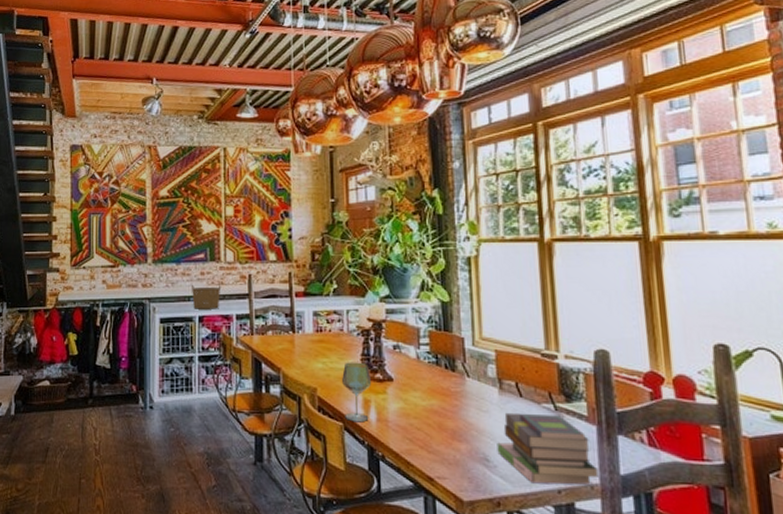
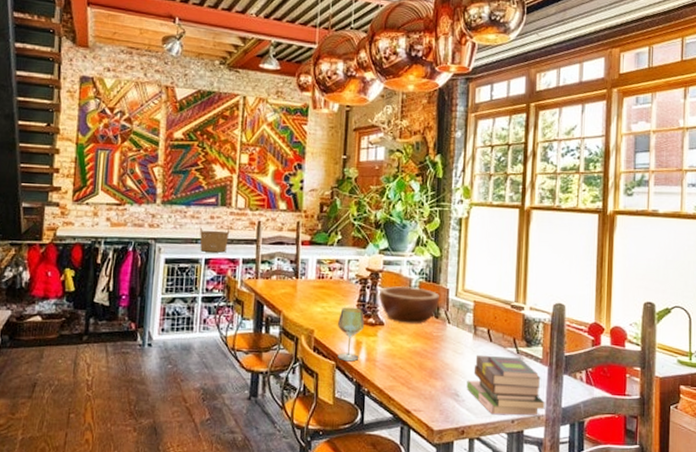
bowl: none [385,337,455,378] -> present [379,286,440,323]

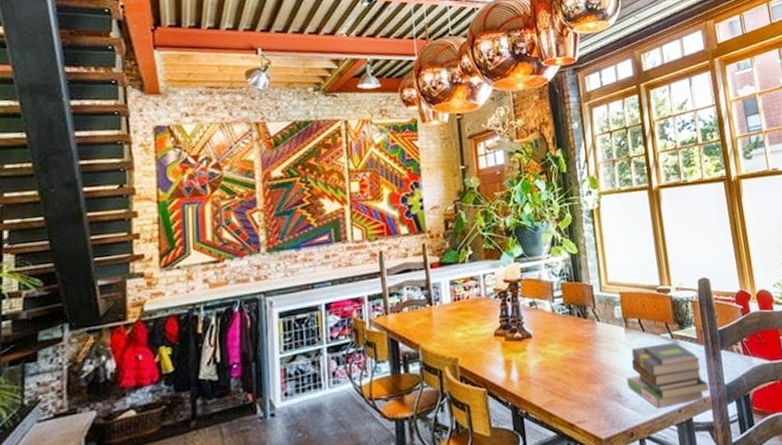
basket: present [199,228,230,253] -> none [314,266,350,297]
wine glass: present [337,307,365,362] -> none [481,324,512,386]
bowl: present [379,286,440,323] -> none [521,290,585,330]

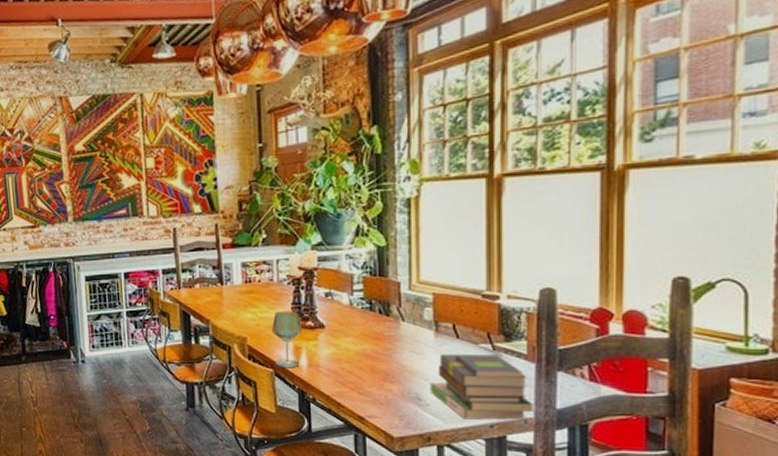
wine glass: none [481,324,512,386] -> present [271,311,303,368]

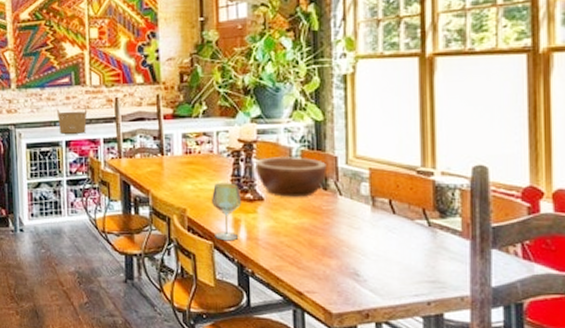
basket: none [114,240,146,266] -> present [56,109,88,134]
bowl: none [316,283,390,323] -> present [256,157,328,197]
books: present [430,353,533,420] -> none [367,229,469,297]

